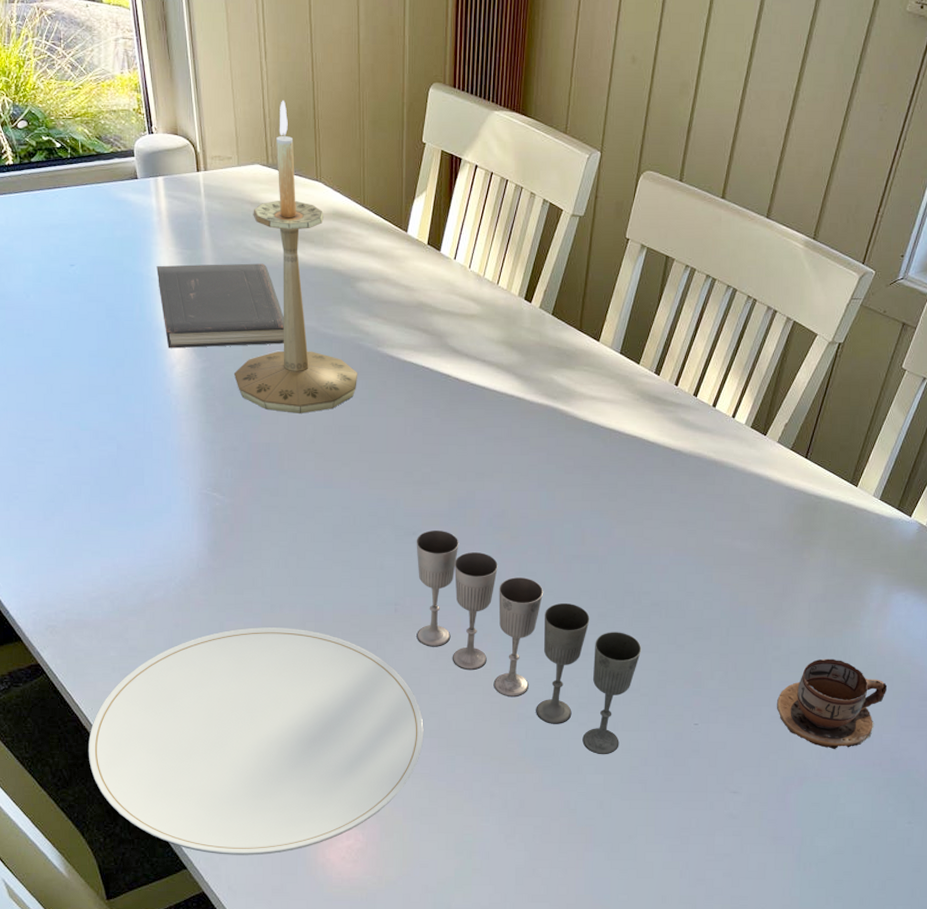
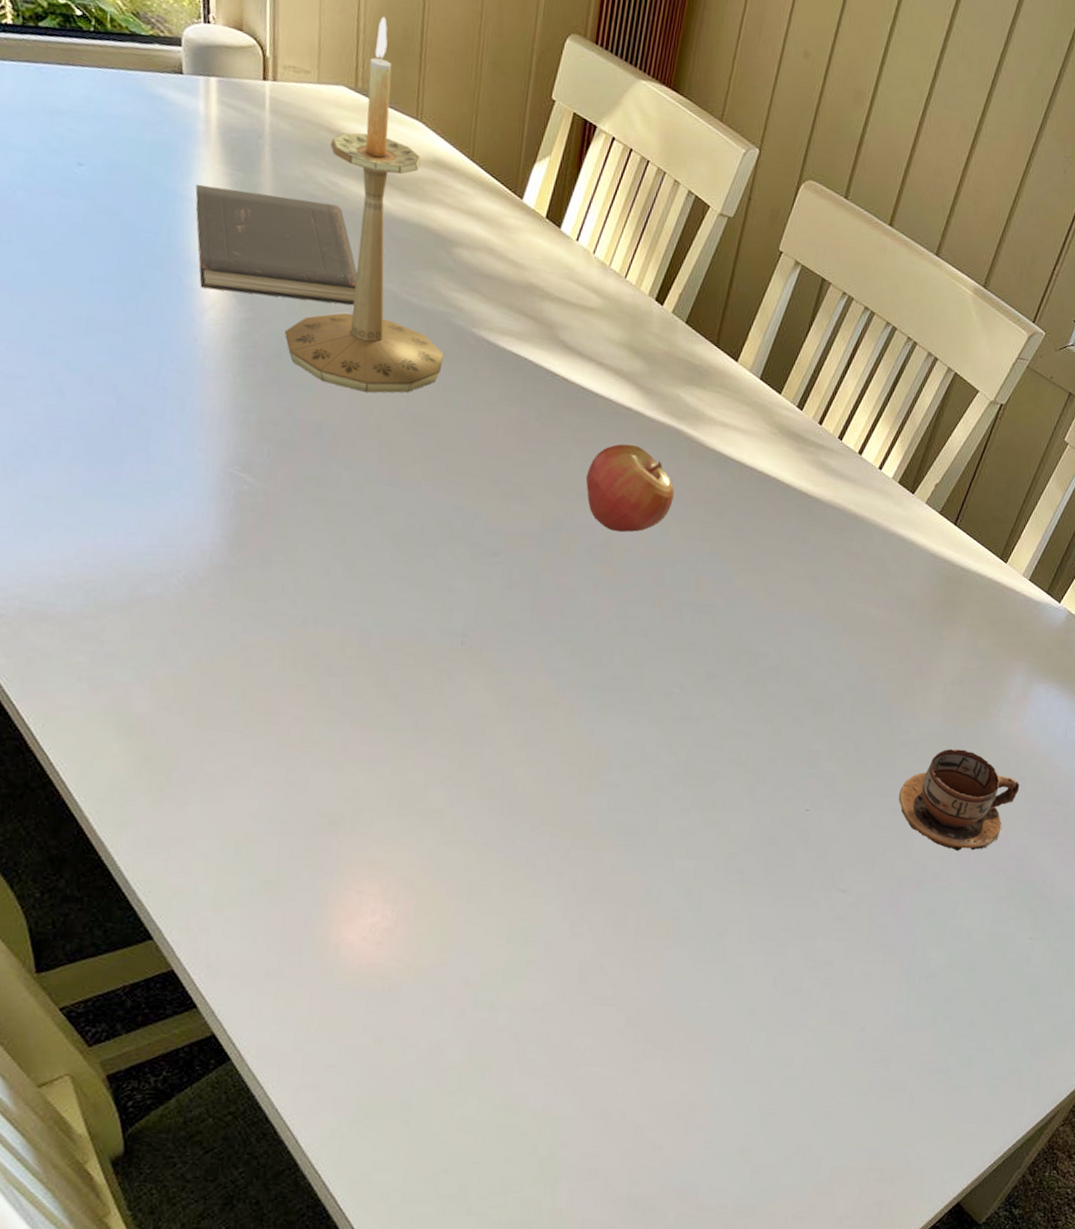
plate: present [88,627,424,855] -> none [31,644,484,928]
wine glass: present [416,530,642,755] -> none [485,552,754,837]
apple: none [481,427,556,503] -> present [585,444,674,532]

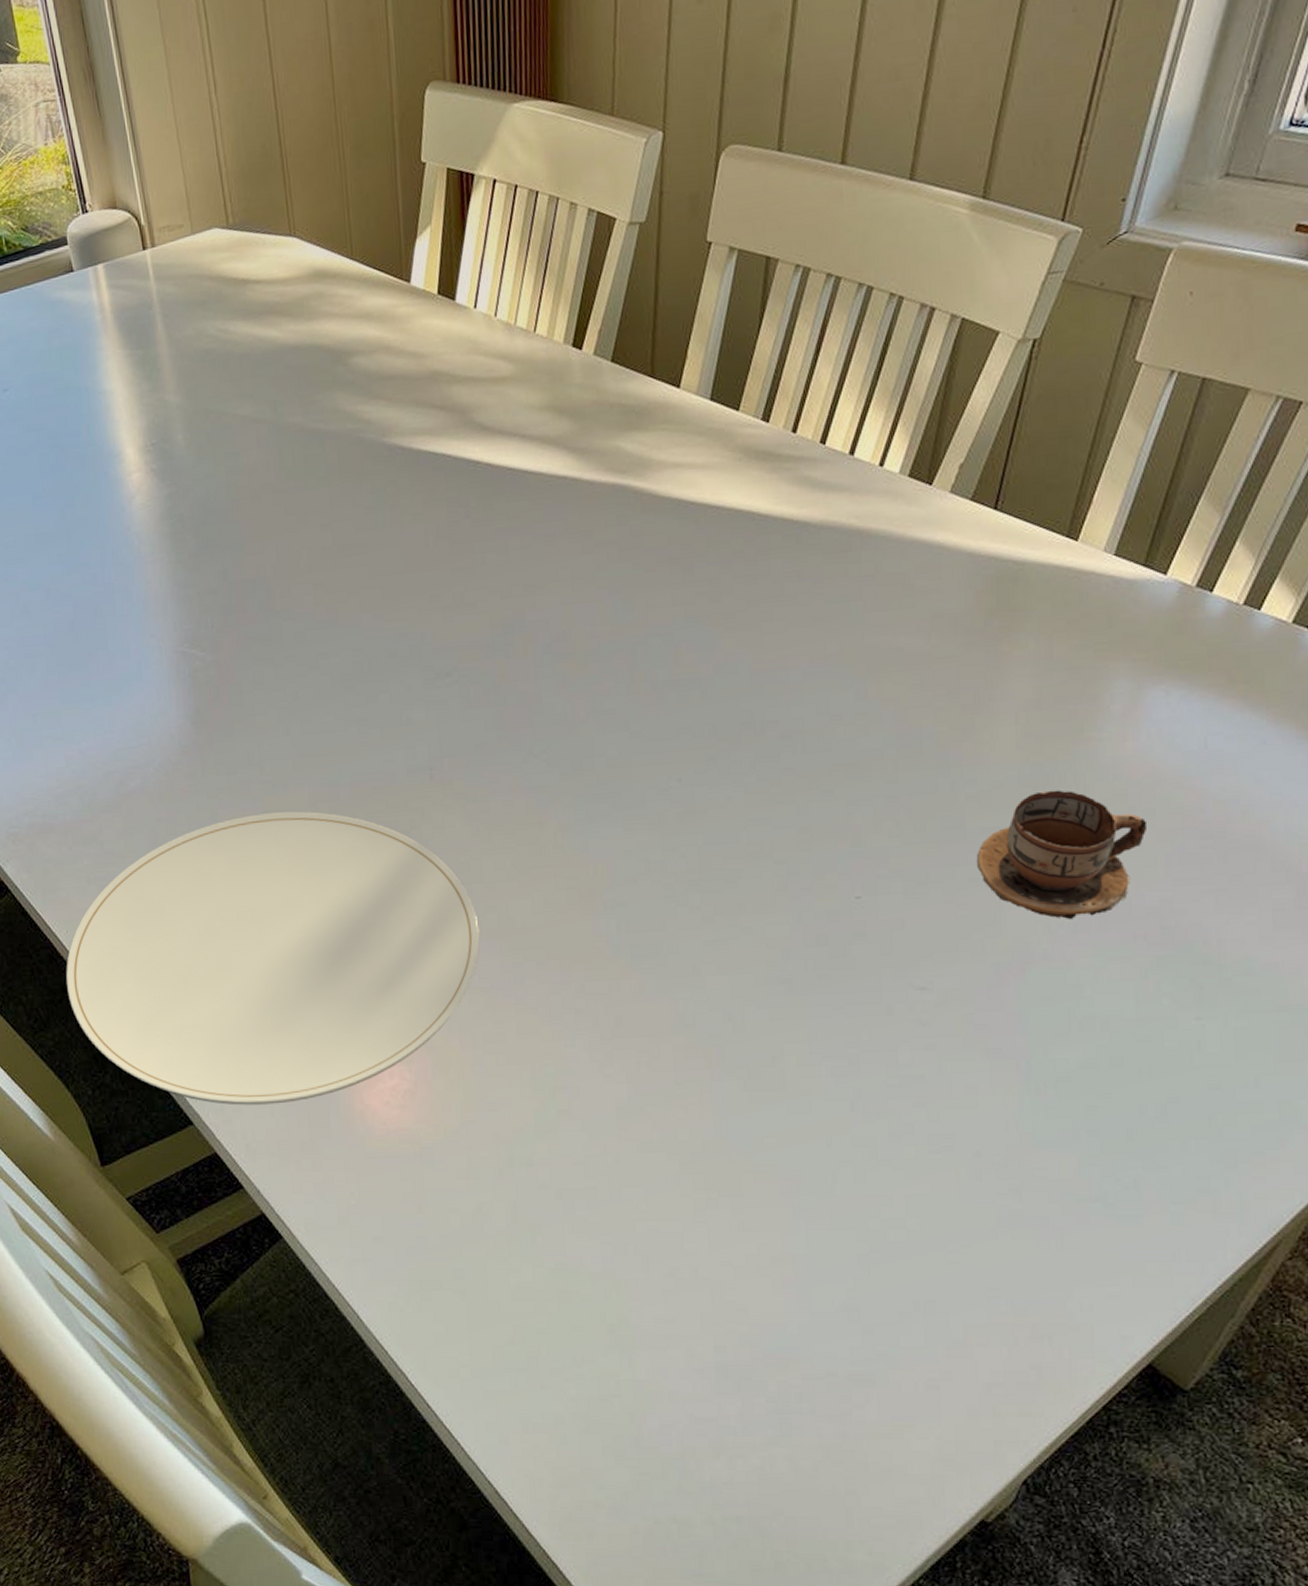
plate: none [31,644,484,928] -> present [66,811,480,1105]
hardcover book: present [195,184,358,305] -> none [103,352,264,476]
candlestick: present [284,17,445,393] -> none [205,142,361,537]
apple: present [585,444,674,532] -> none [529,517,632,620]

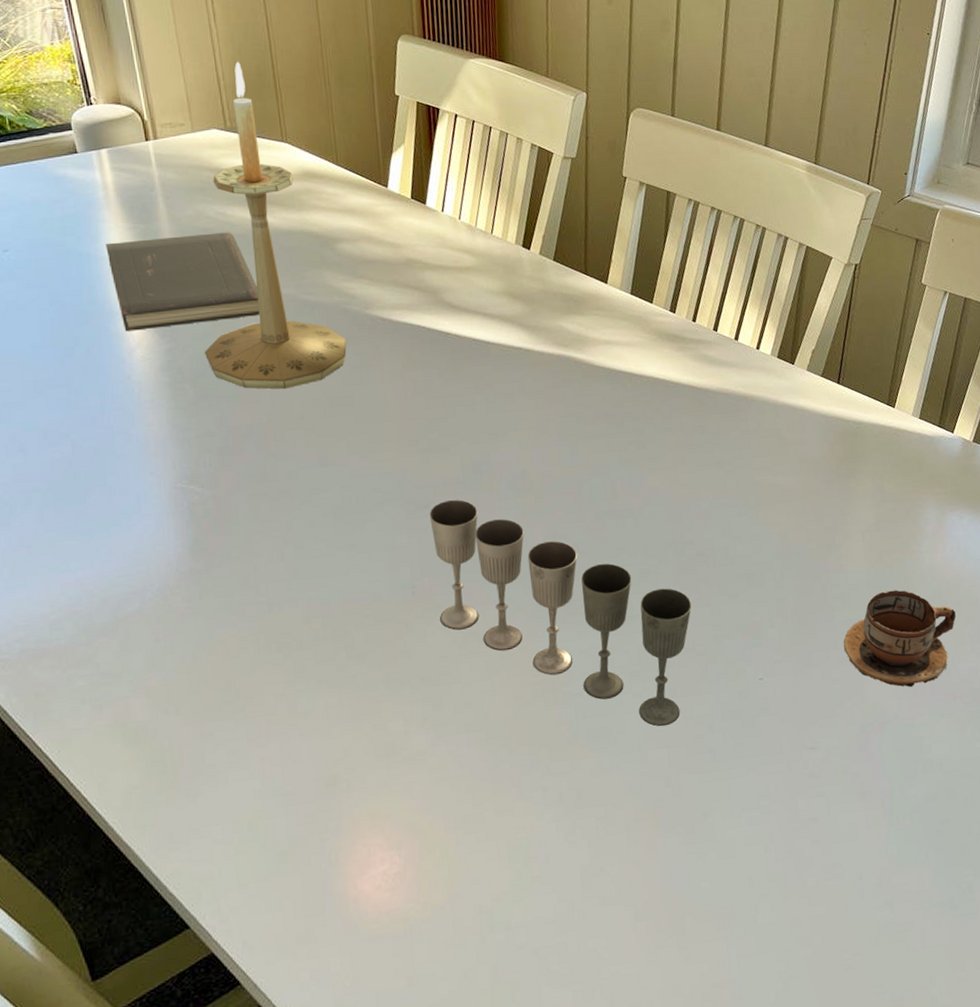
plate: present [66,811,480,1105] -> none [57,627,460,905]
hardcover book: none [103,352,264,476] -> present [105,232,260,332]
candlestick: none [205,142,361,537] -> present [204,62,347,389]
wine glass: none [451,666,772,949] -> present [429,500,692,727]

